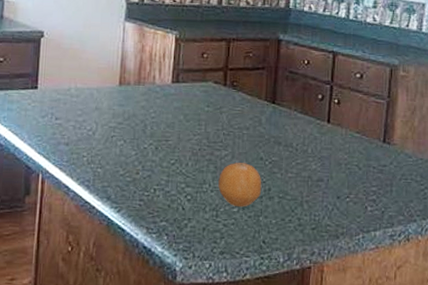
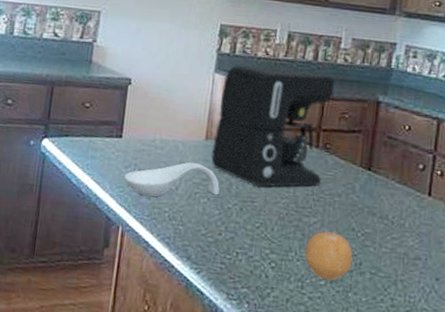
spoon rest: none [41,107,135,143] -> present [124,162,220,197]
coffee maker: none [126,12,239,126] -> present [211,65,335,187]

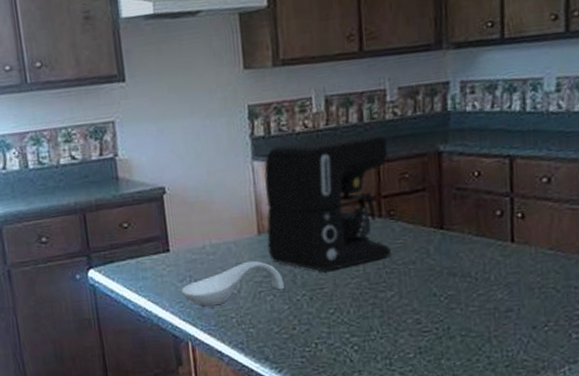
fruit: present [305,231,353,280] -> none [387,302,440,351]

